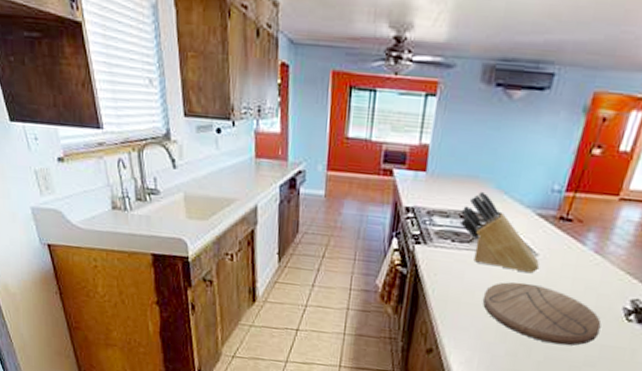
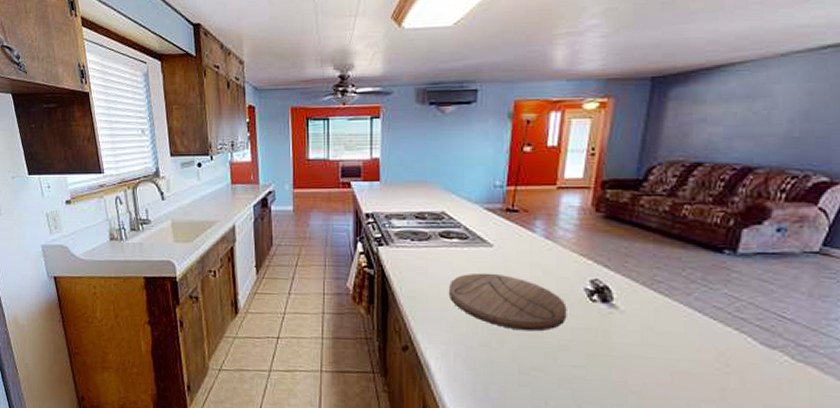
knife block: present [460,191,540,274] -> none [415,193,497,264]

